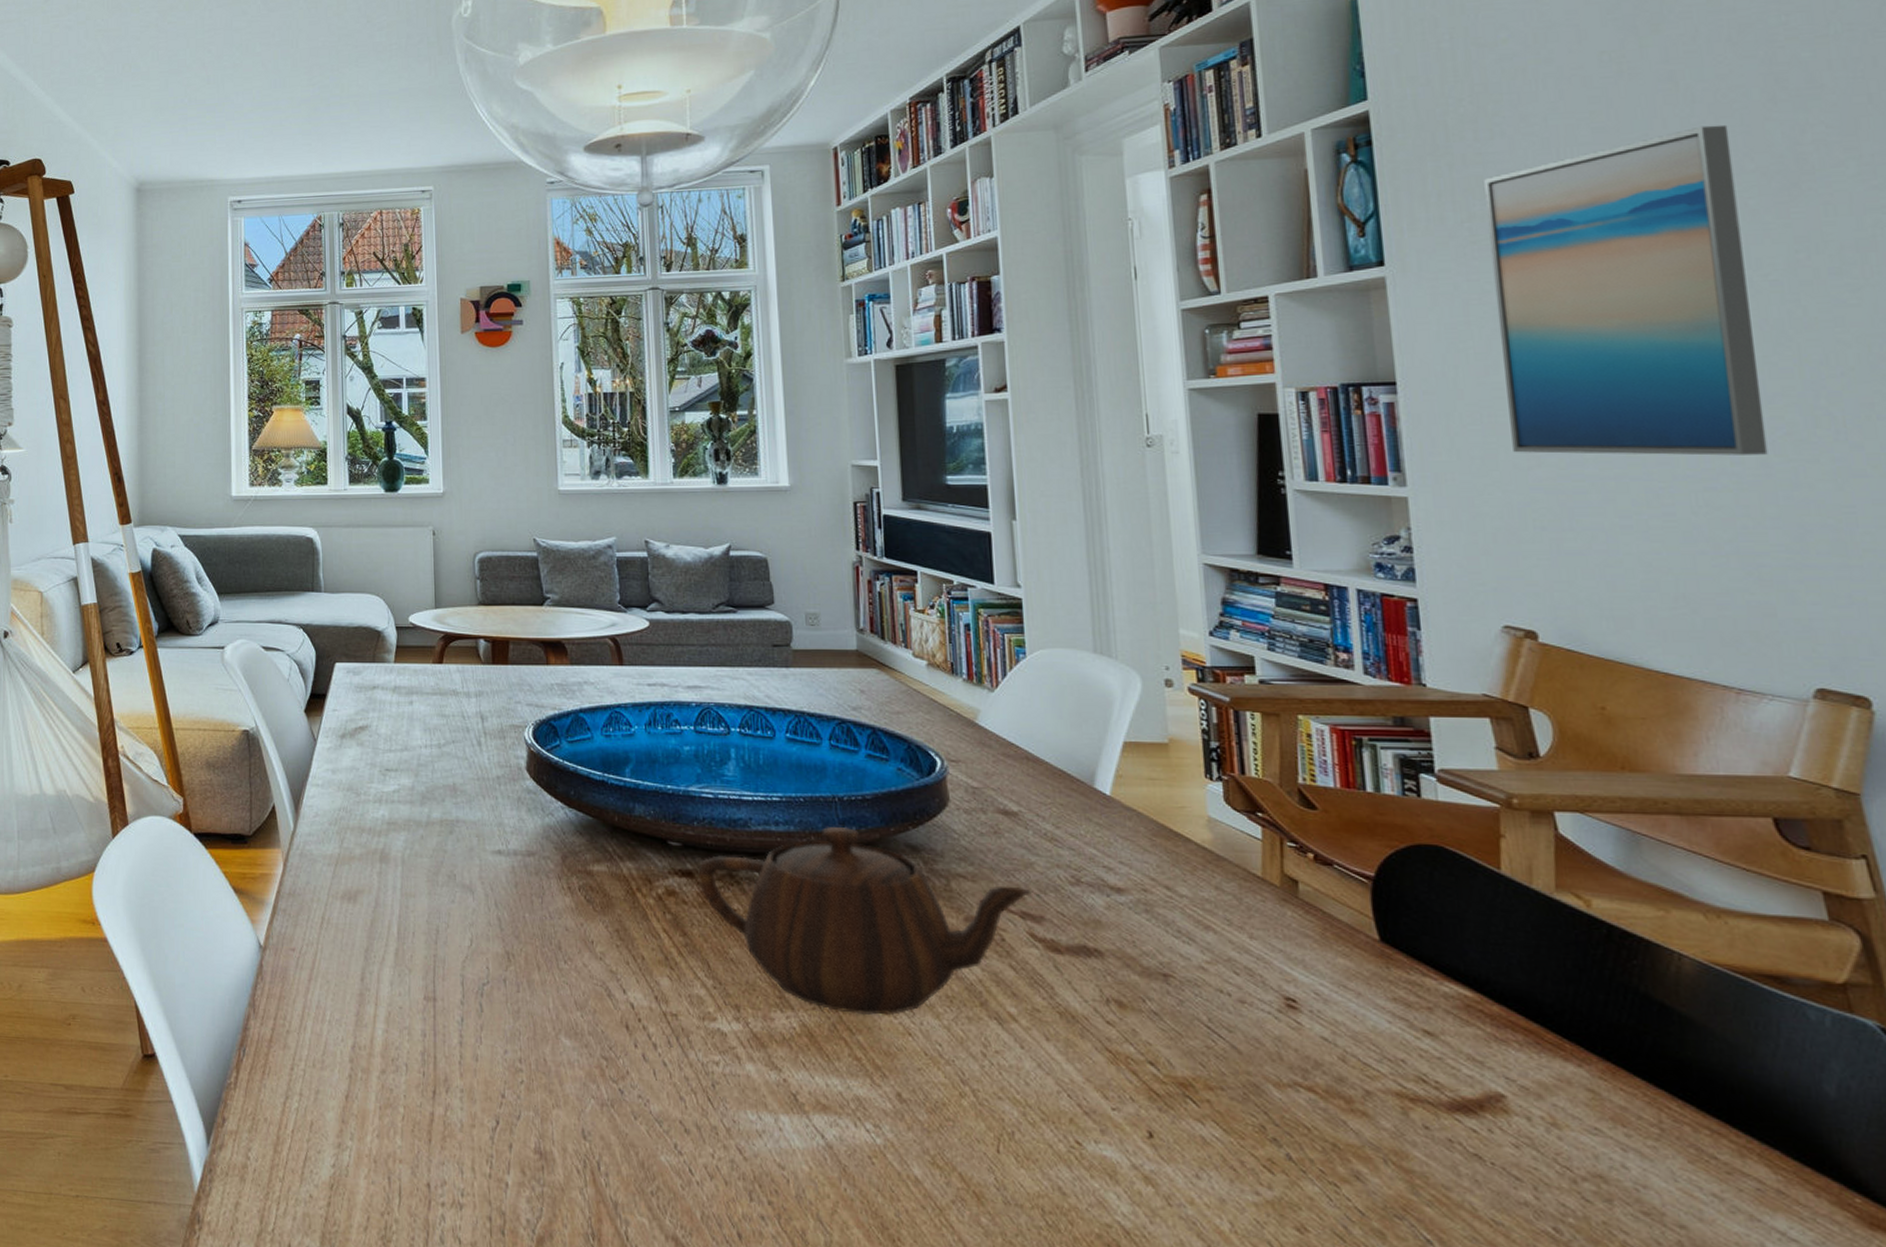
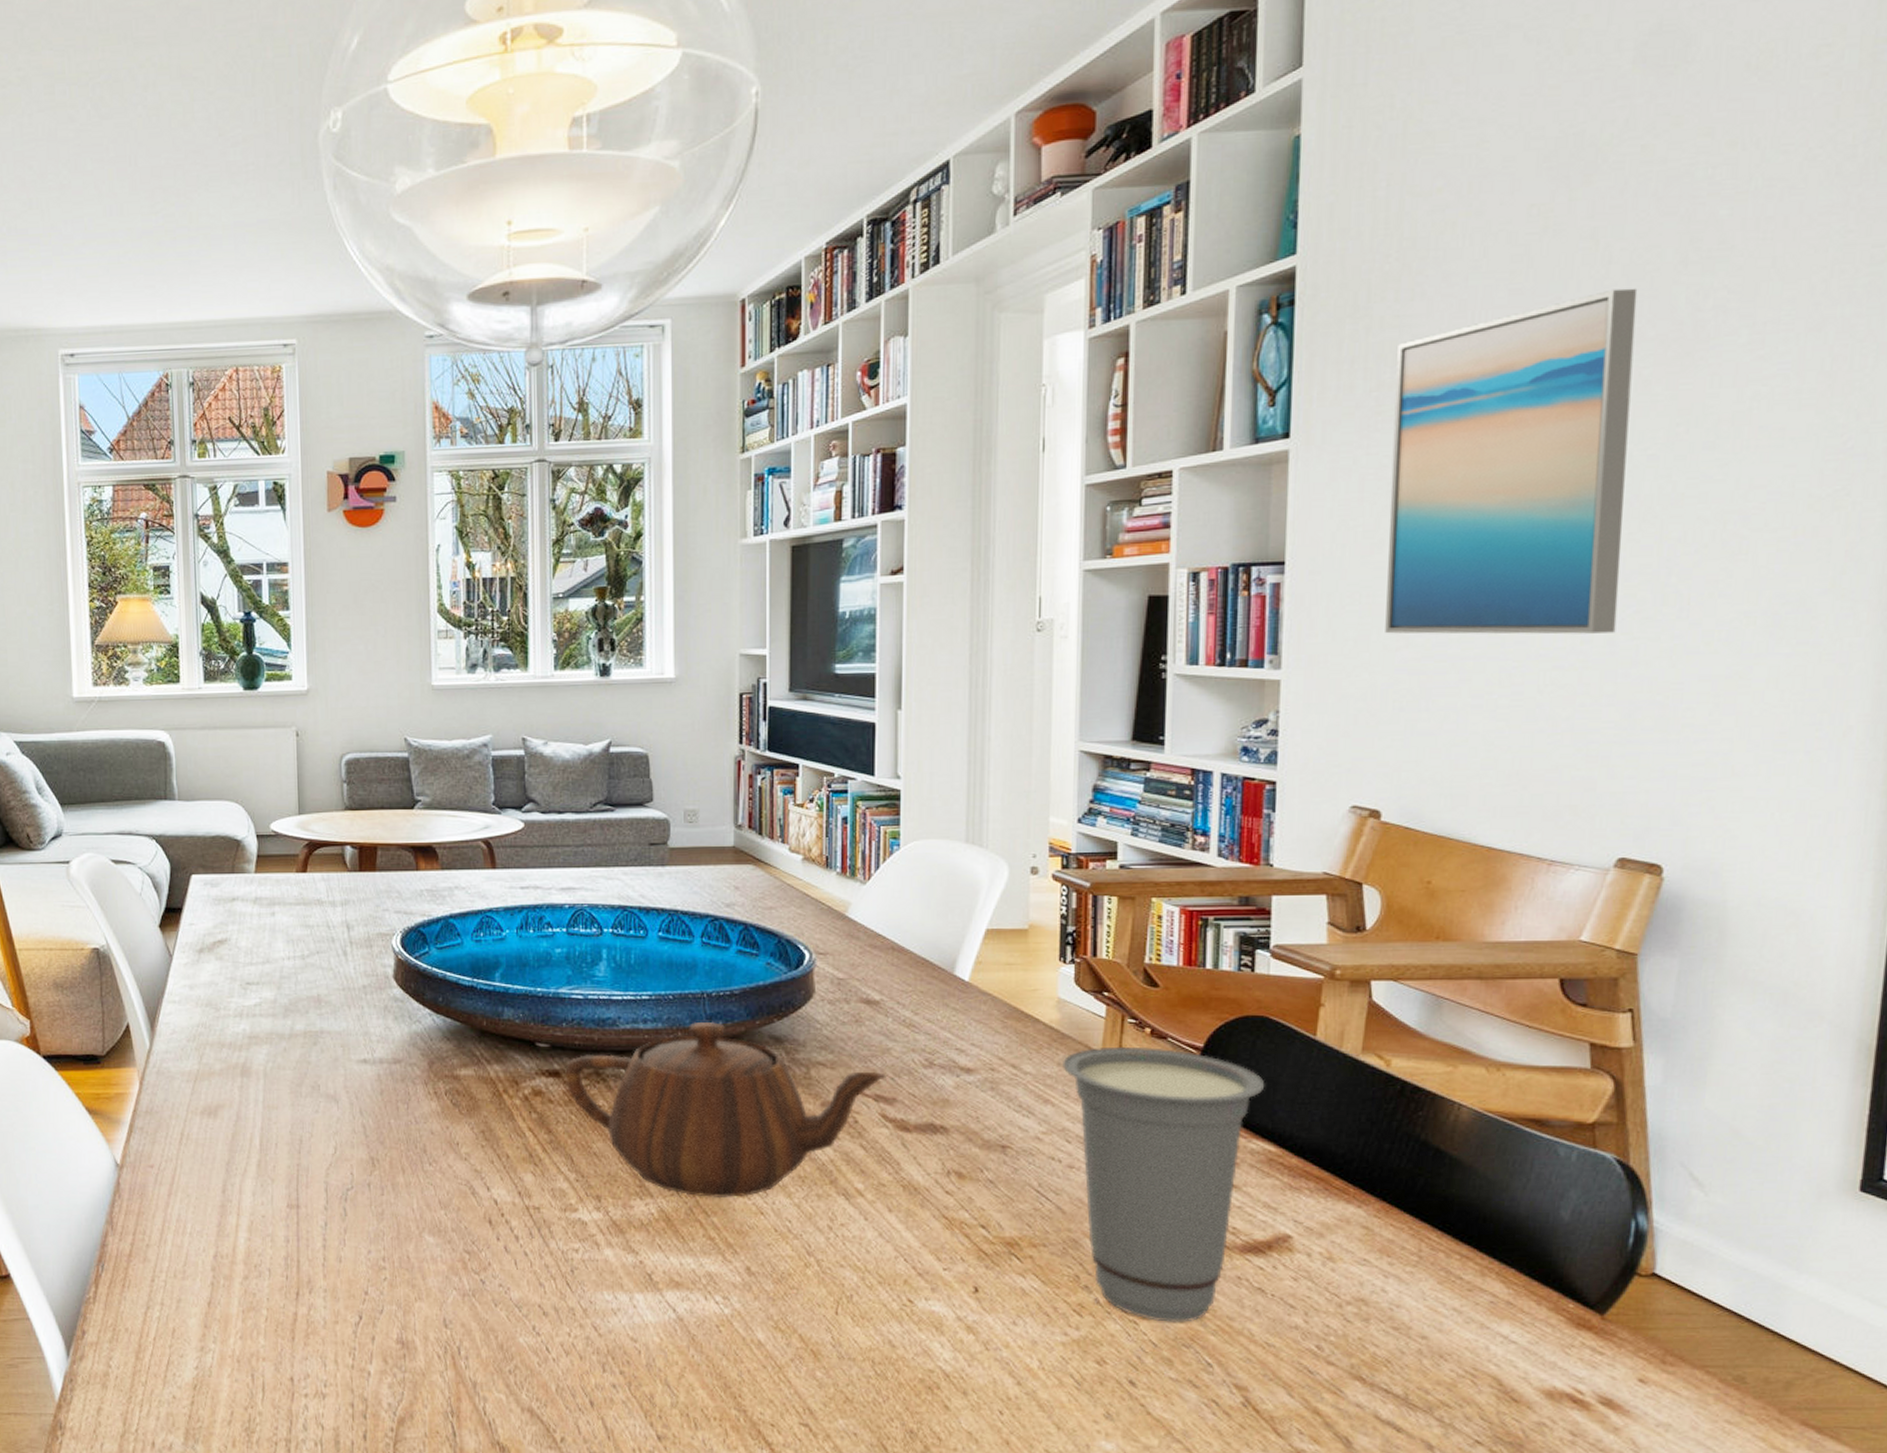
cup: none [1221,871,1451,1189] -> present [1063,1046,1265,1322]

